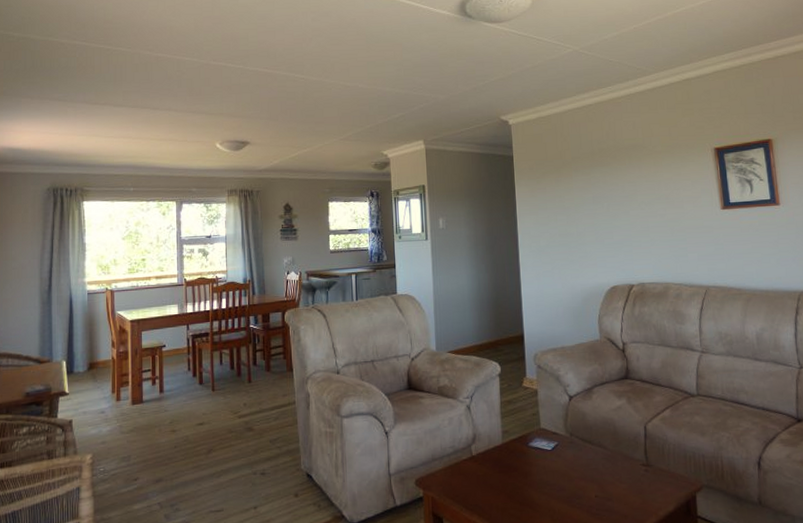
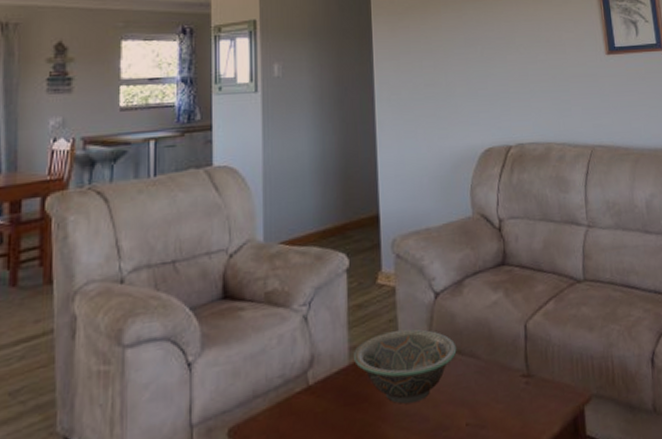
decorative bowl: none [505,422,588,477] -> present [353,329,457,404]

